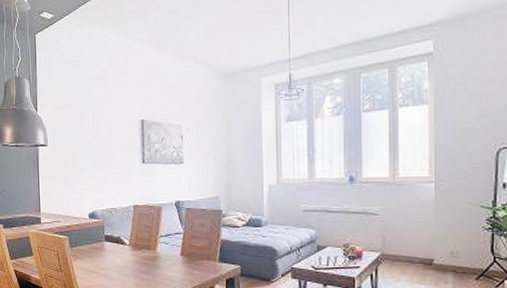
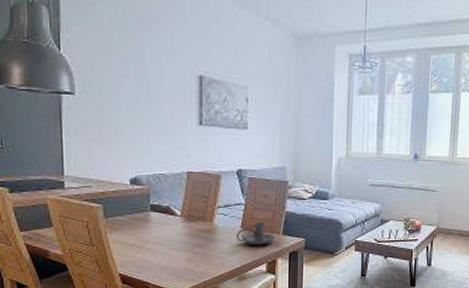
candle holder: none [176,249,213,272] -> present [236,222,276,245]

